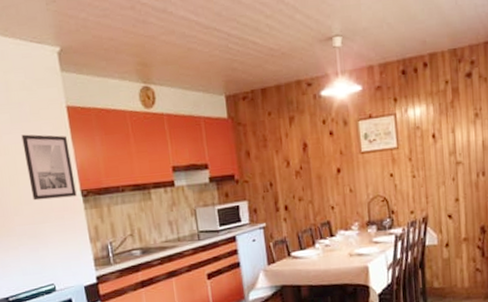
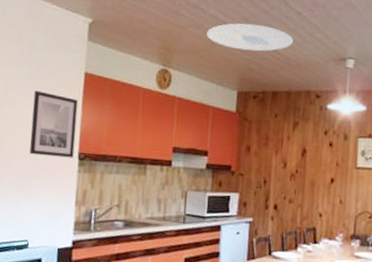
ceiling light: none [181,17,273,50] -> present [207,23,293,52]

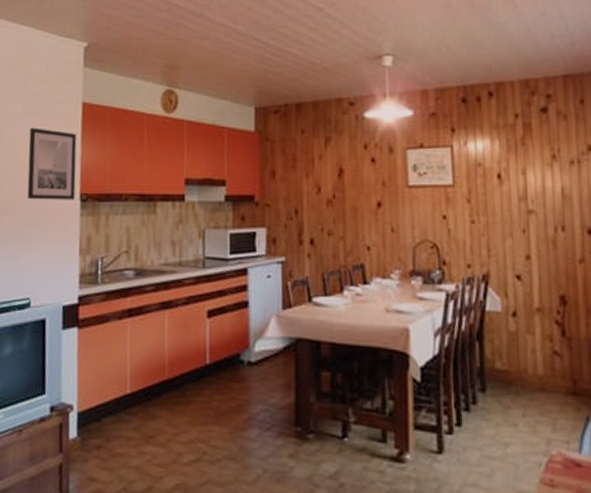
ceiling light: present [207,23,293,52] -> none [215,27,316,59]

